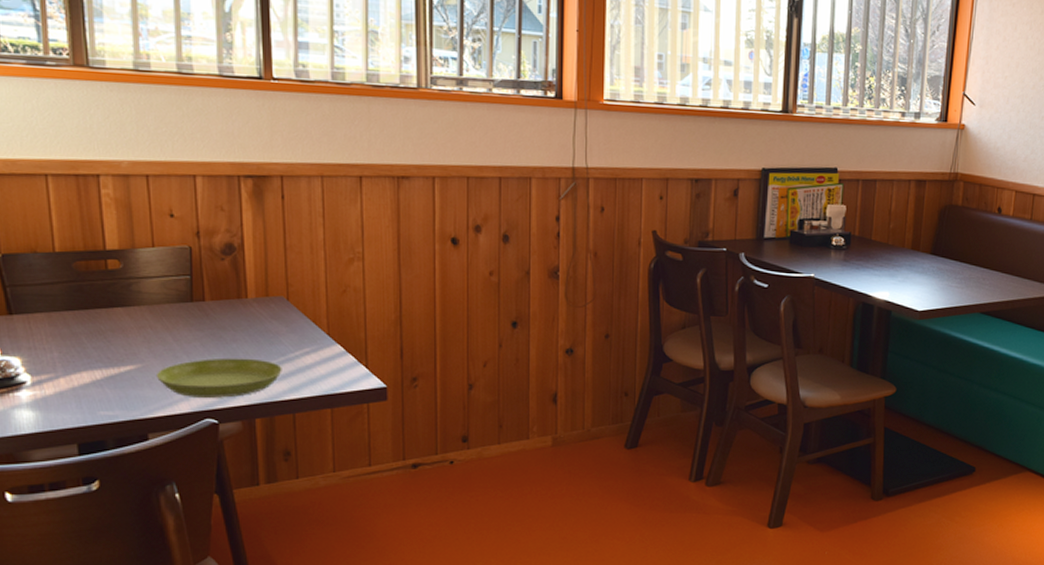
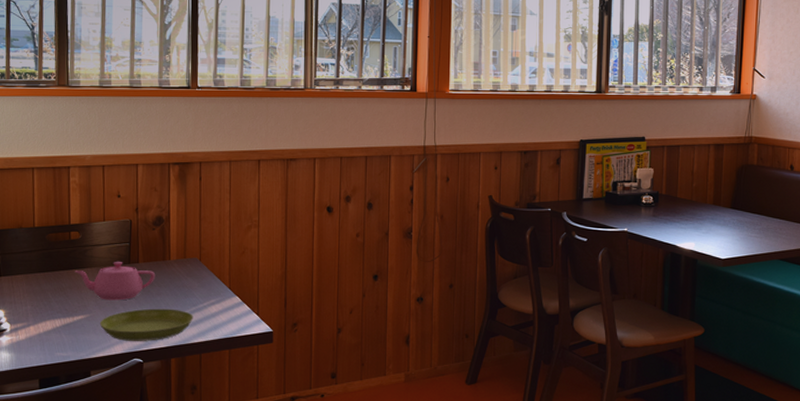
teapot: none [117,299,229,348] -> present [75,262,156,301]

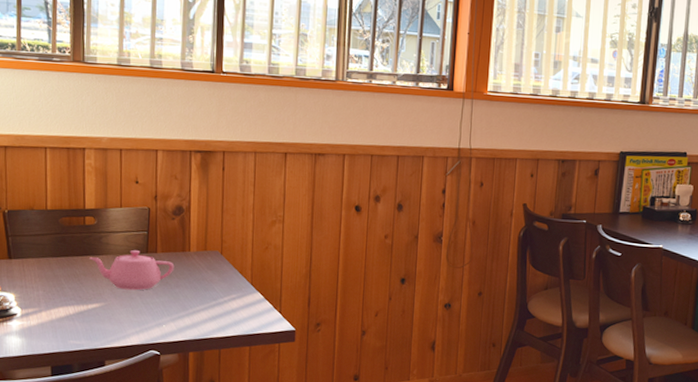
saucer: present [99,308,193,341] -> none [114,300,213,334]

